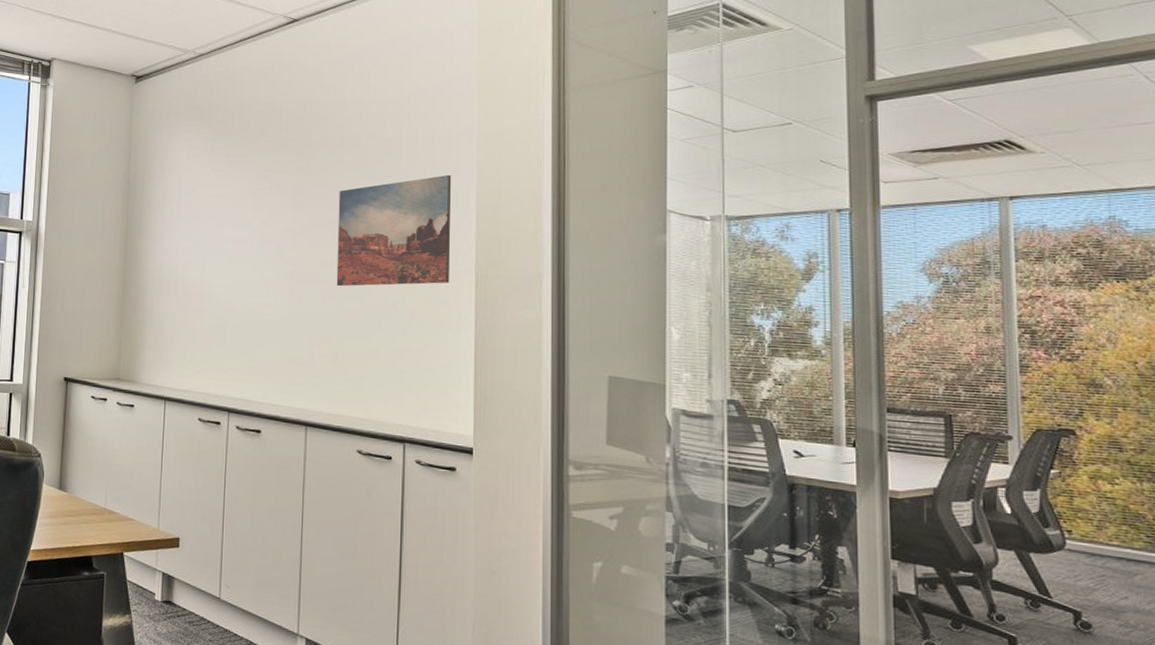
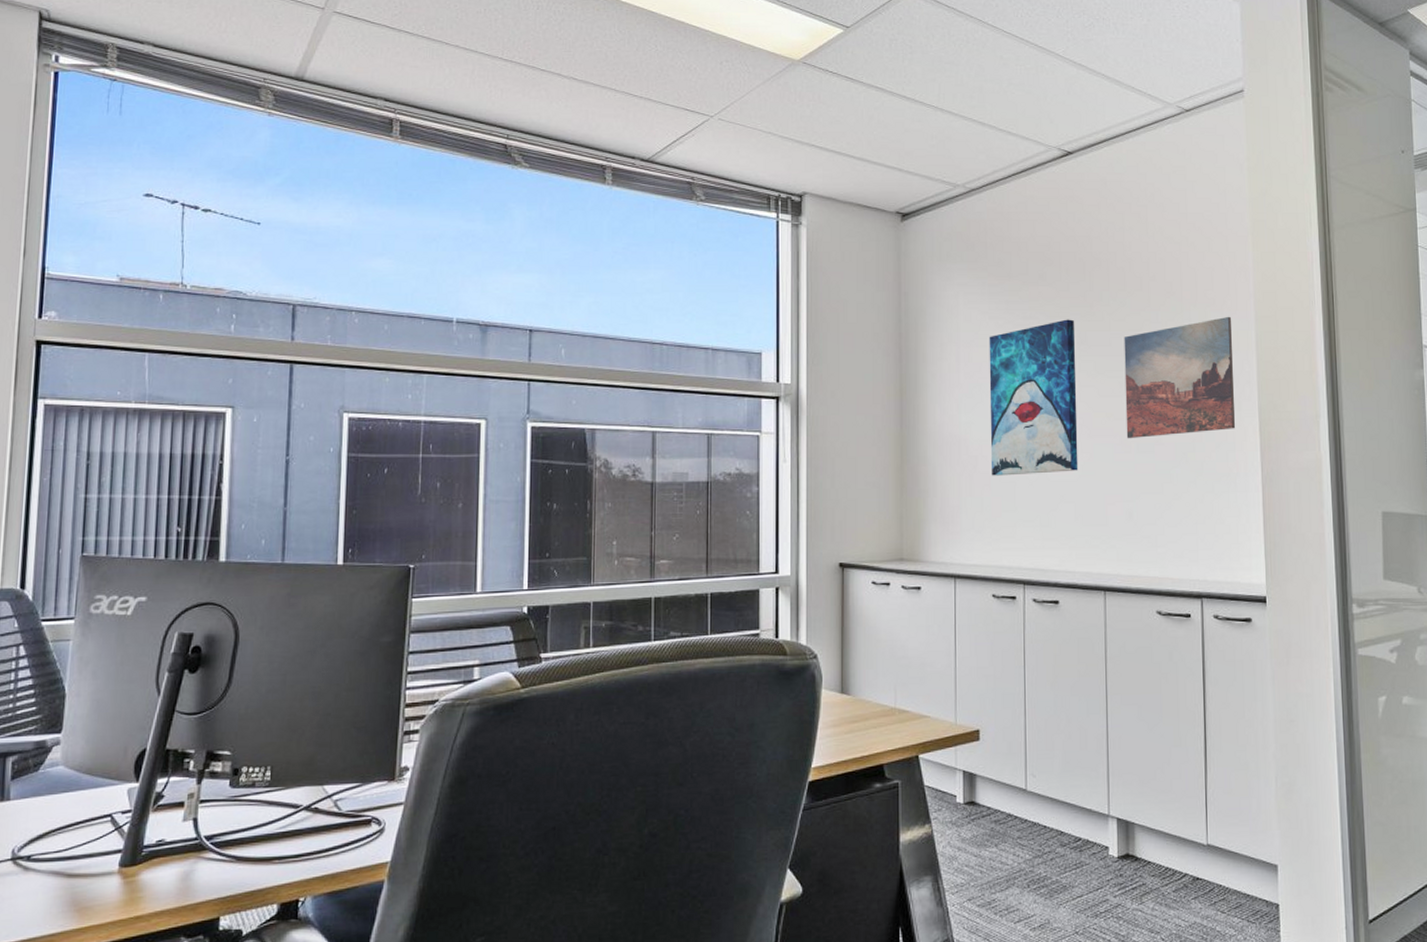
wall art: none [204,173,292,313] -> present [989,319,1079,476]

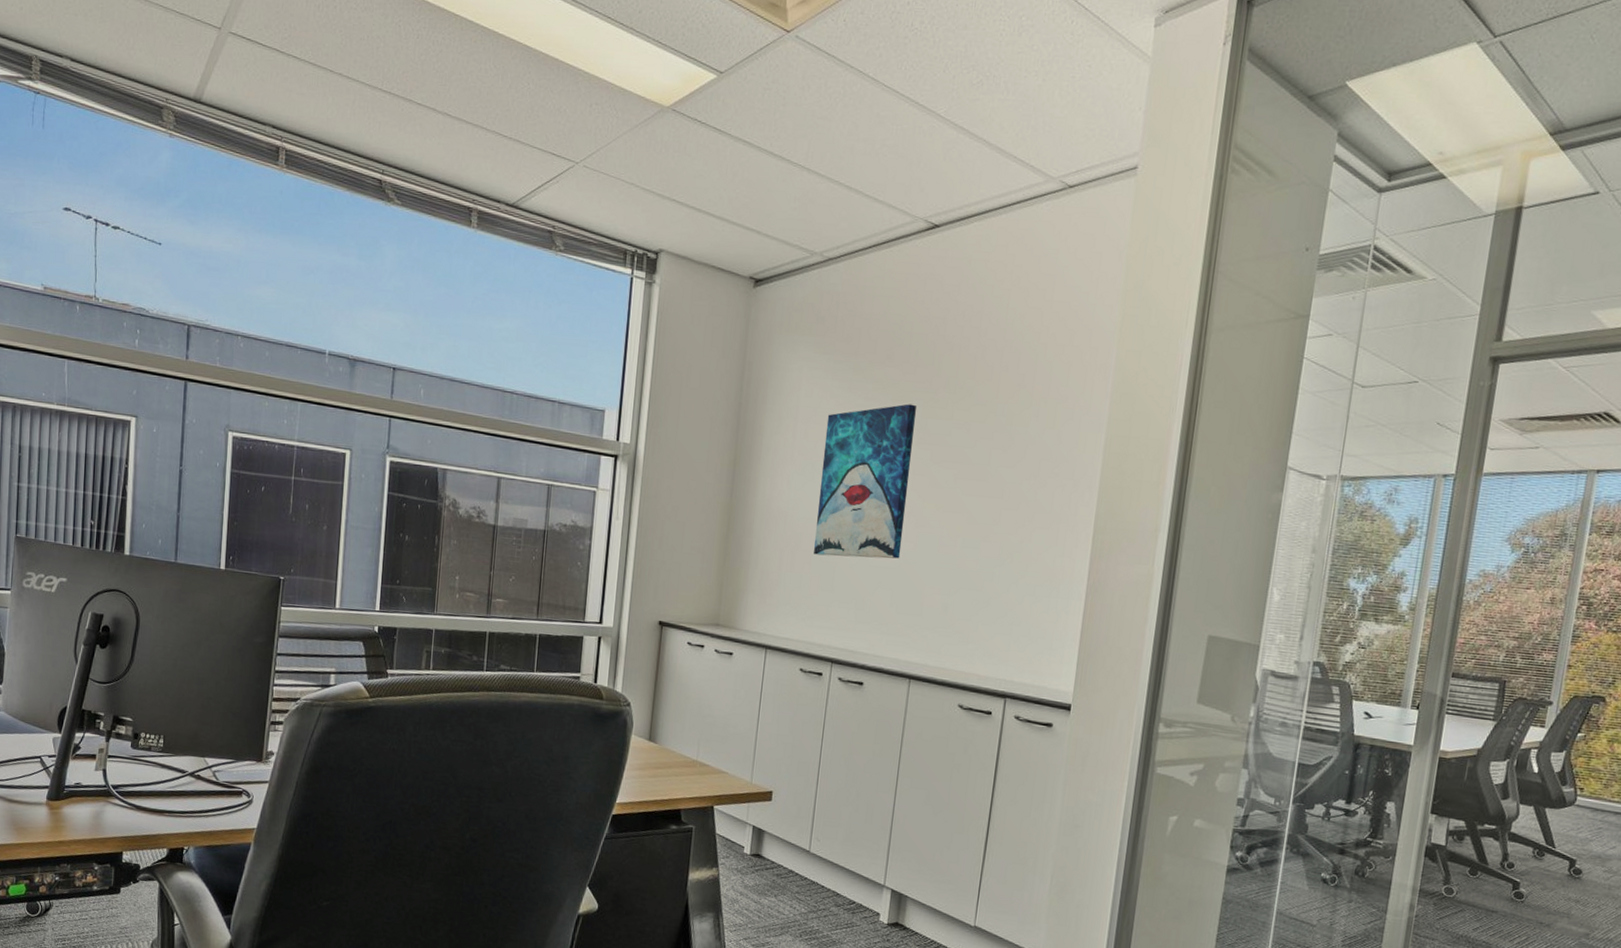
wall art: present [1124,316,1236,439] -> none [953,416,1082,535]

